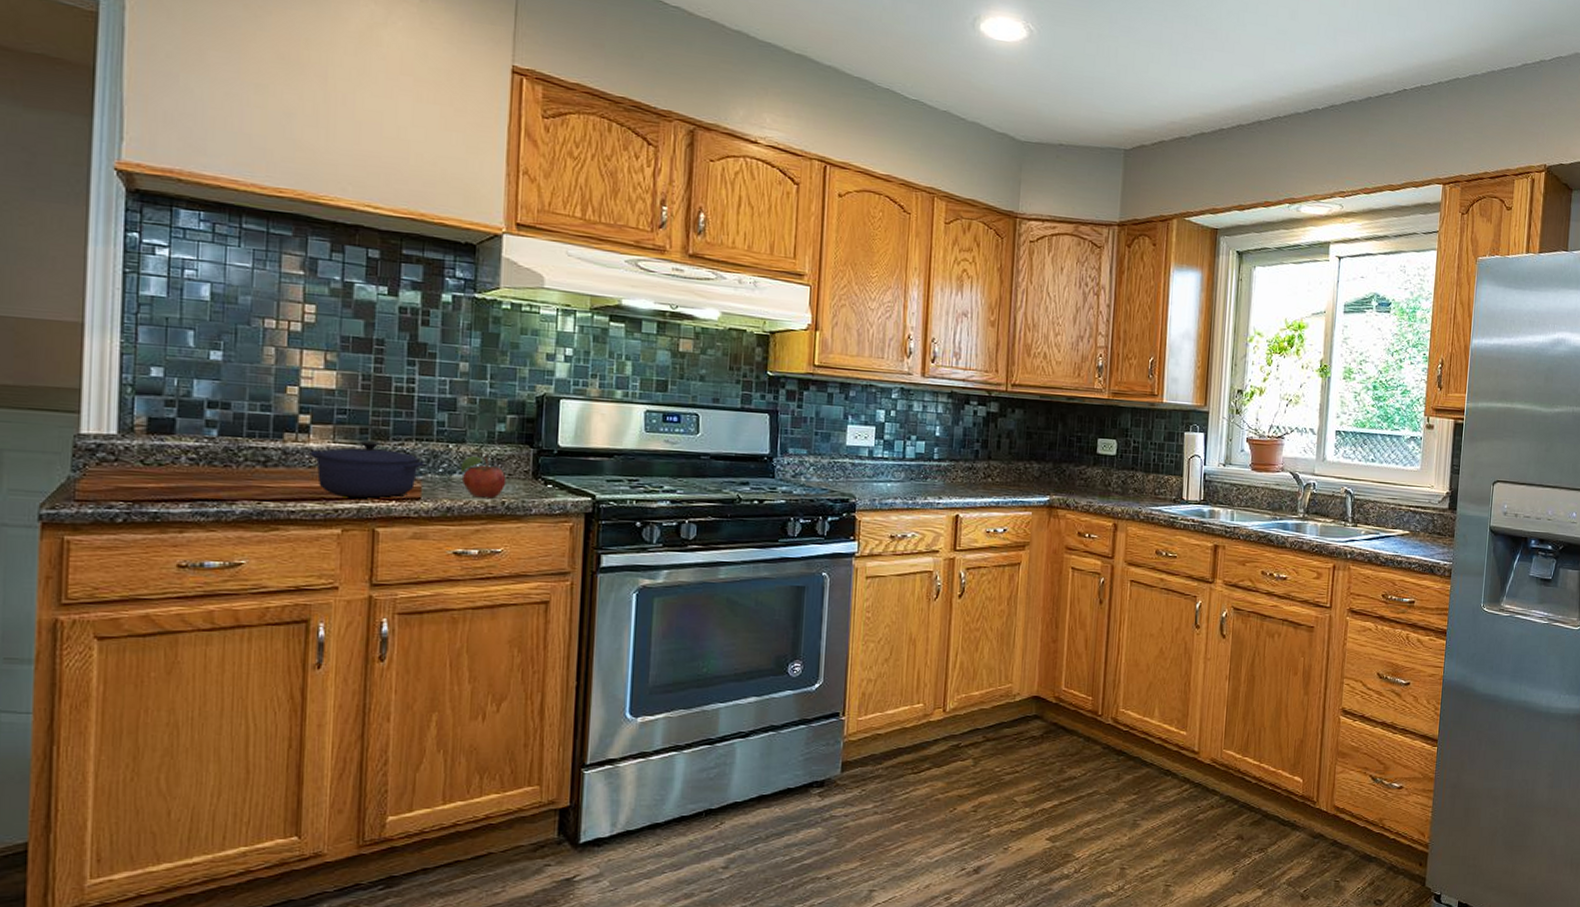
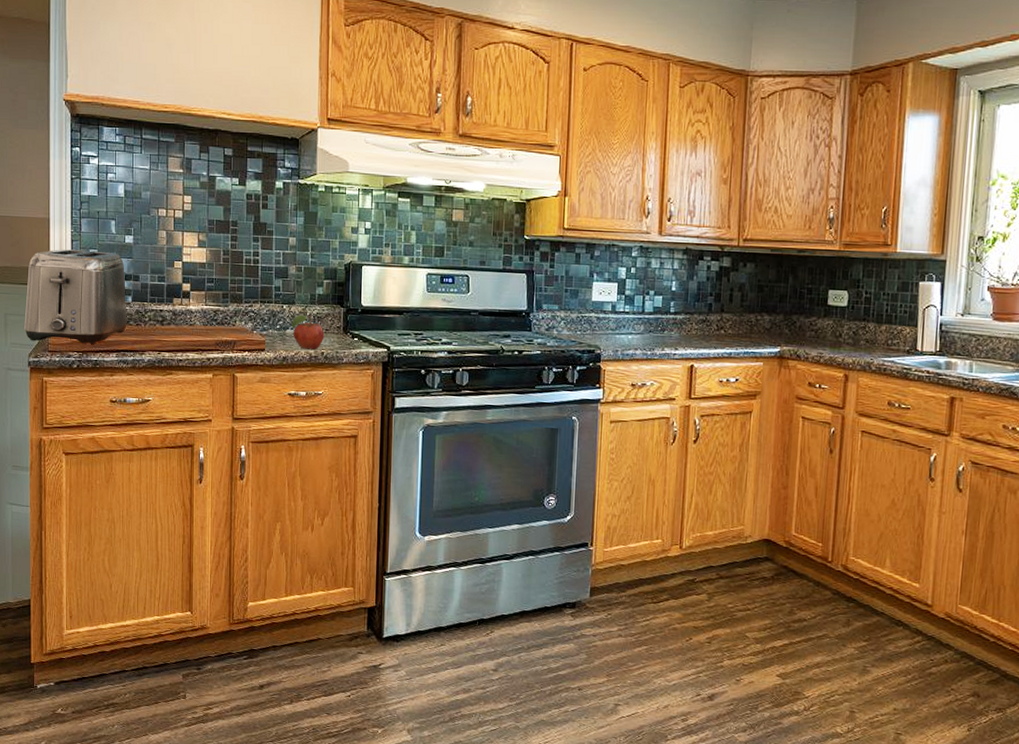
toaster: none [33,364,210,491] -> present [24,249,127,344]
cooking pot: present [309,440,424,500] -> none [190,303,267,351]

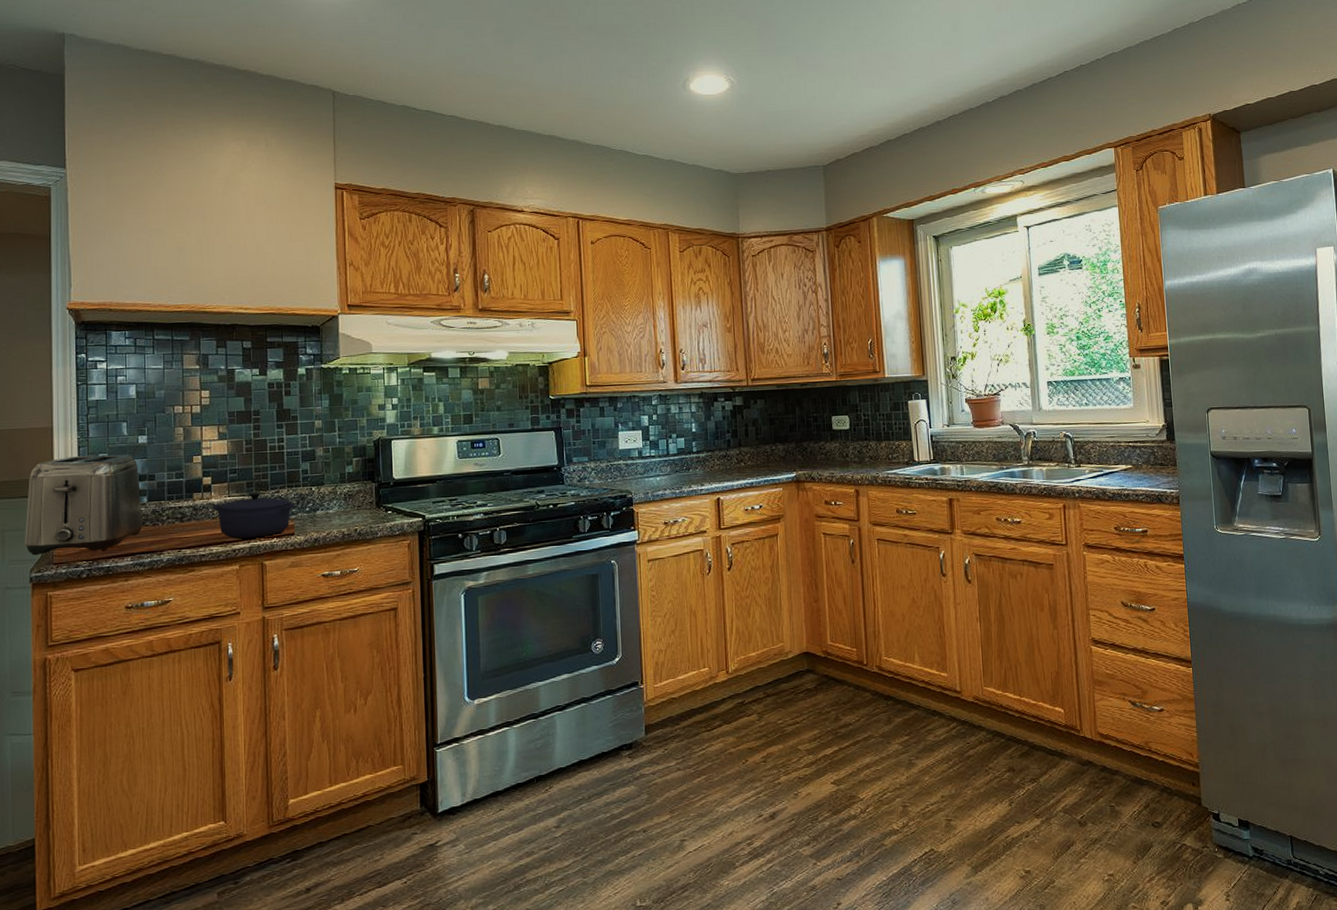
cooking pot: none [190,303,267,351] -> present [212,491,295,540]
fruit: present [291,315,325,350] -> none [321,493,357,528]

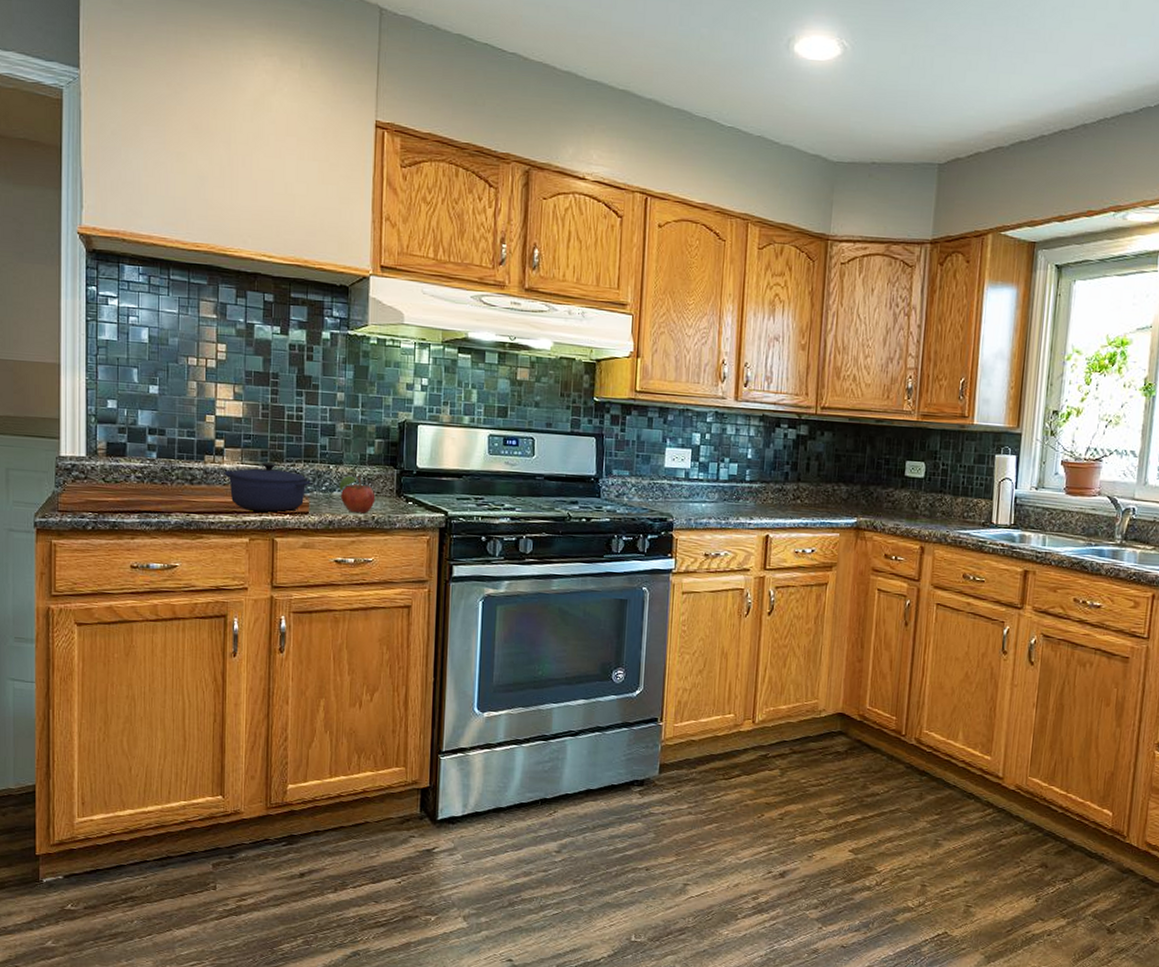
toaster: present [25,454,143,556] -> none [30,398,151,504]
fruit: none [321,493,357,528] -> present [339,476,376,514]

